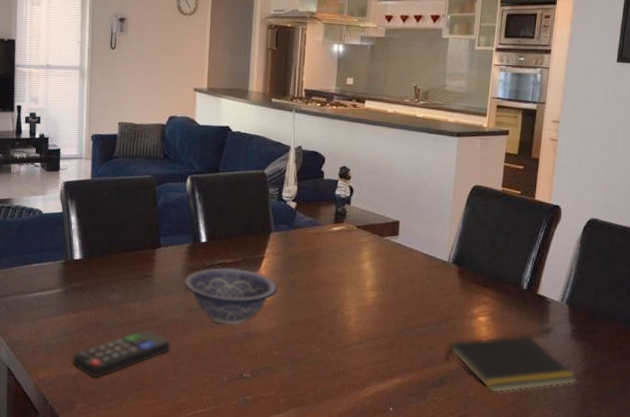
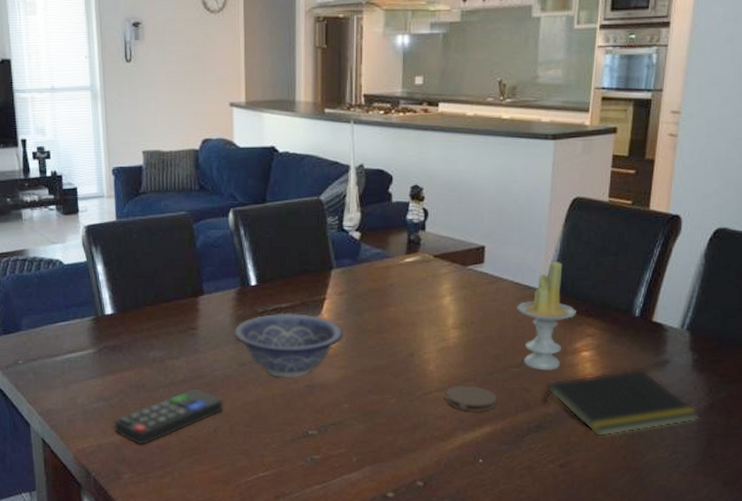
coaster: none [363,340,407,365] -> present [446,385,497,412]
candle: none [425,238,475,332] -> present [516,262,576,370]

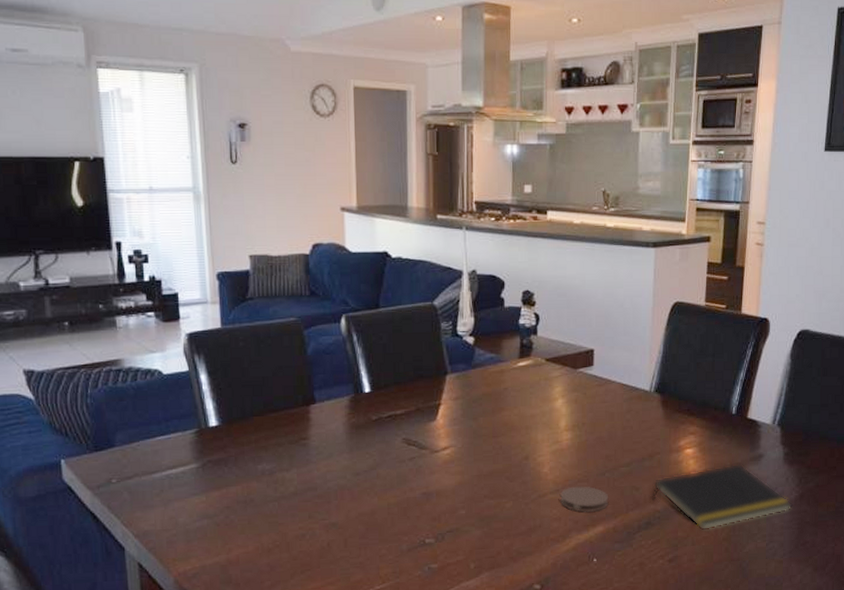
remote control: present [114,388,223,446] -> none [219,501,337,565]
decorative bowl: present [233,313,343,377] -> none [347,419,459,486]
candle: present [516,262,576,370] -> none [625,363,680,469]

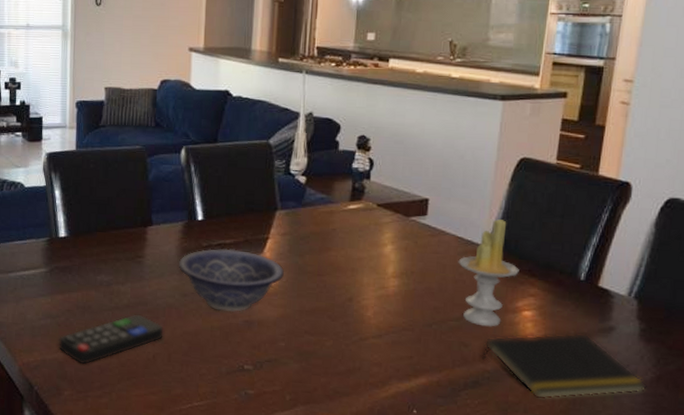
remote control: none [219,501,337,565] -> present [59,314,164,364]
decorative bowl: none [347,419,459,486] -> present [178,248,284,312]
coaster: present [560,486,609,513] -> none [382,334,435,363]
candle: none [625,363,680,469] -> present [458,219,519,327]

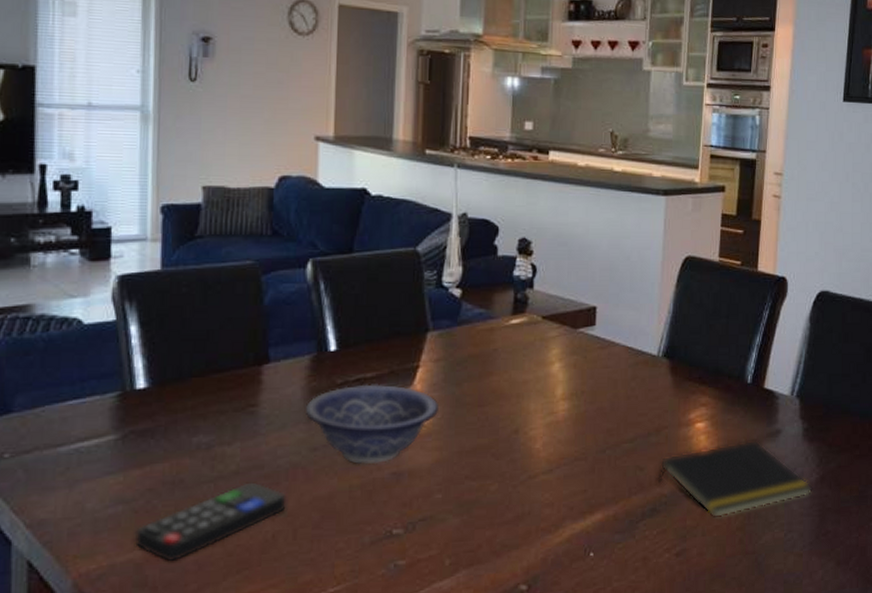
candle: present [458,219,519,327] -> none [629,325,690,445]

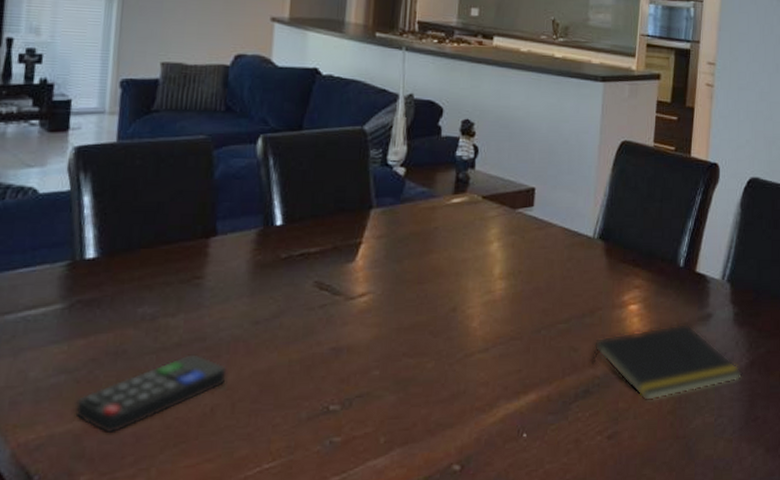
decorative bowl: present [305,384,438,464] -> none [249,259,379,338]

